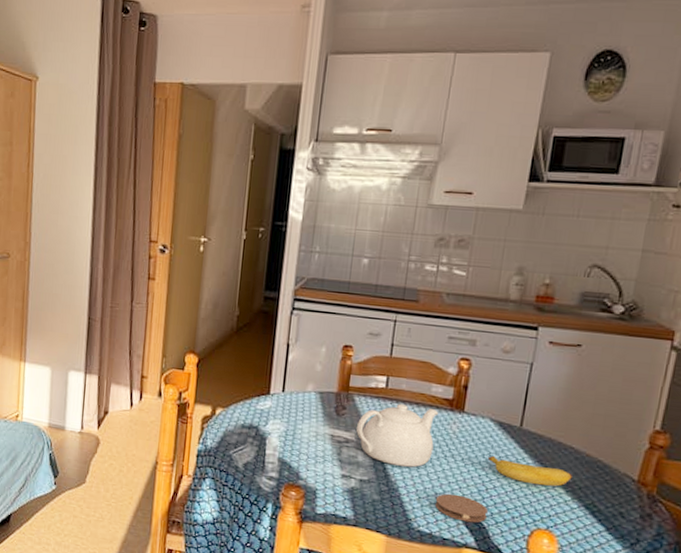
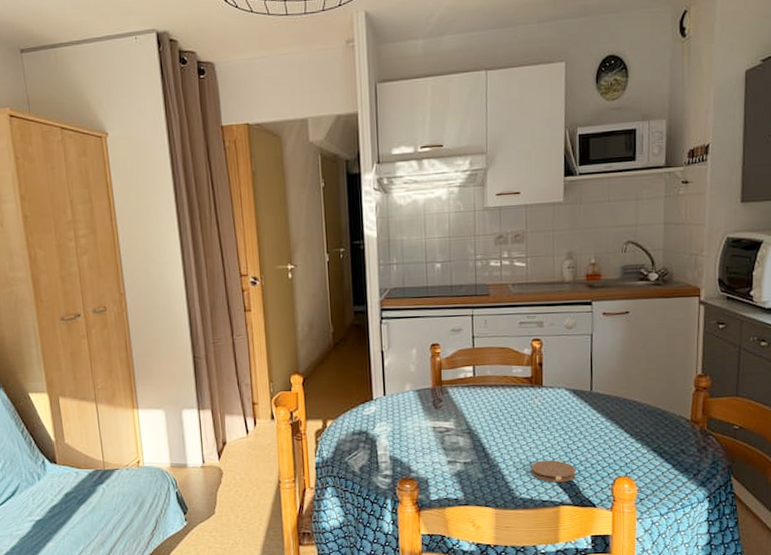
teapot: present [356,404,439,468] -> none [454,387,522,444]
banana: present [487,455,572,487] -> none [568,420,639,440]

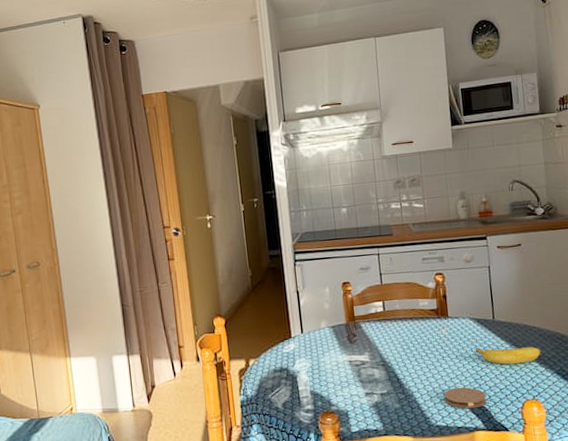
banana: none [568,420,639,440] -> present [475,347,541,365]

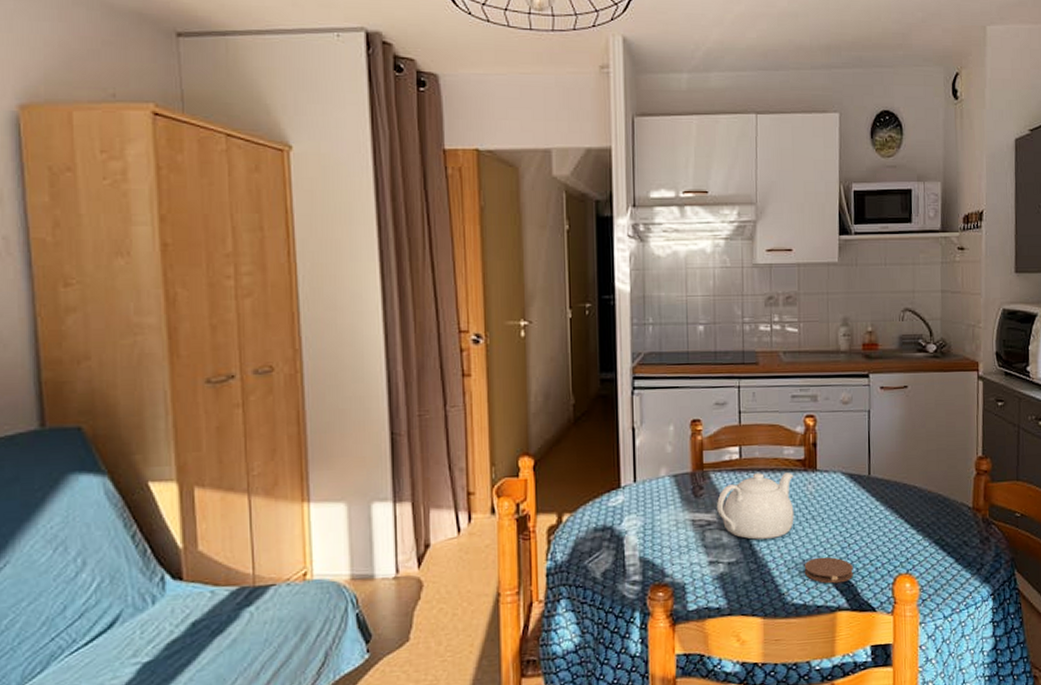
teapot: none [368,319,433,375] -> present [717,471,794,540]
banana: present [475,347,541,365] -> none [845,509,920,531]

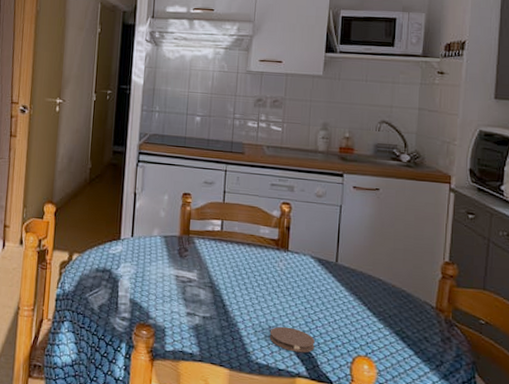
teapot: present [717,471,794,540] -> none [198,245,268,303]

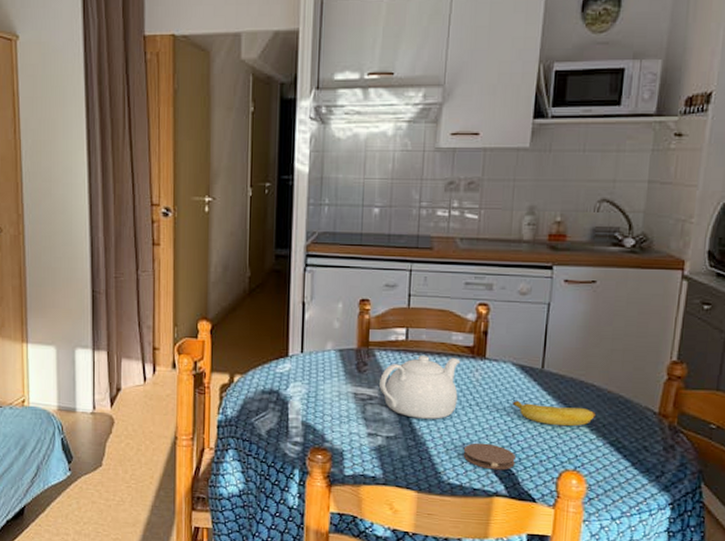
teapot: none [198,245,268,303] -> present [379,355,461,419]
banana: none [311,289,382,316] -> present [512,400,596,427]

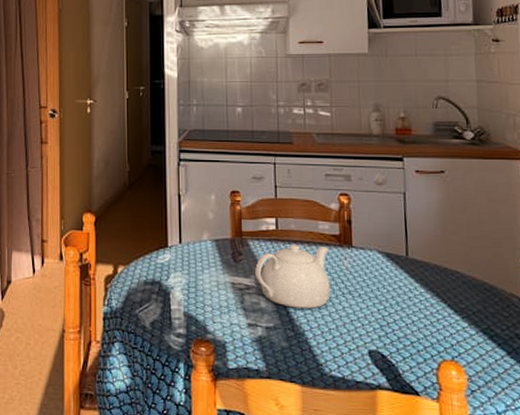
coaster: present [463,442,516,470] -> none [341,332,394,361]
banana: present [512,400,596,427] -> none [382,288,464,315]

